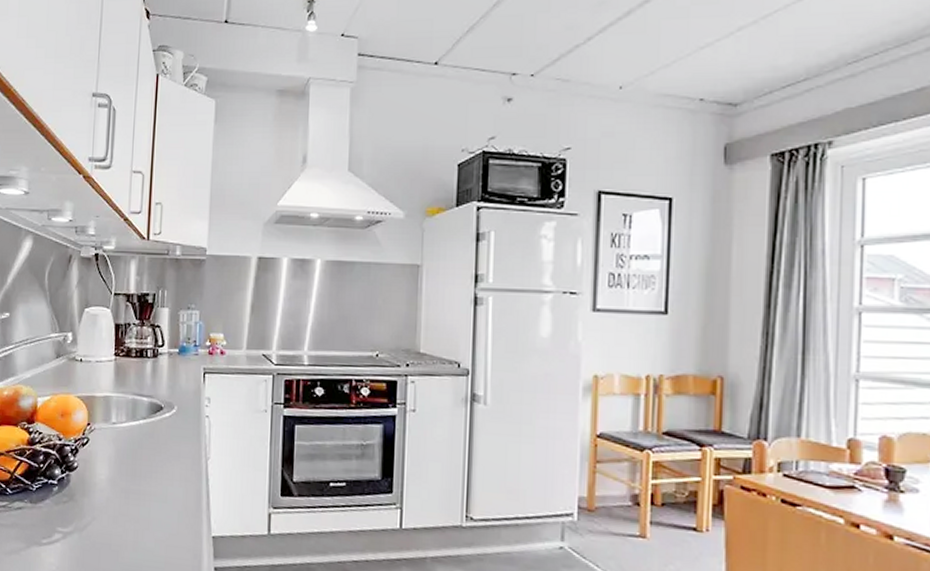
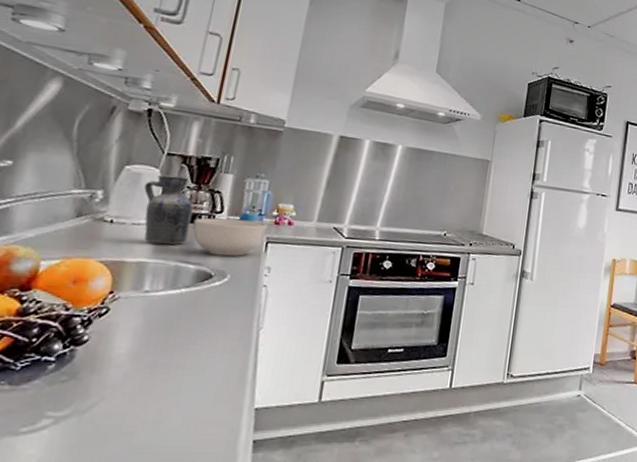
ceramic jug: none [101,313,140,380] -> present [144,174,194,245]
bowl: none [142,351,204,389] -> present [193,217,269,257]

